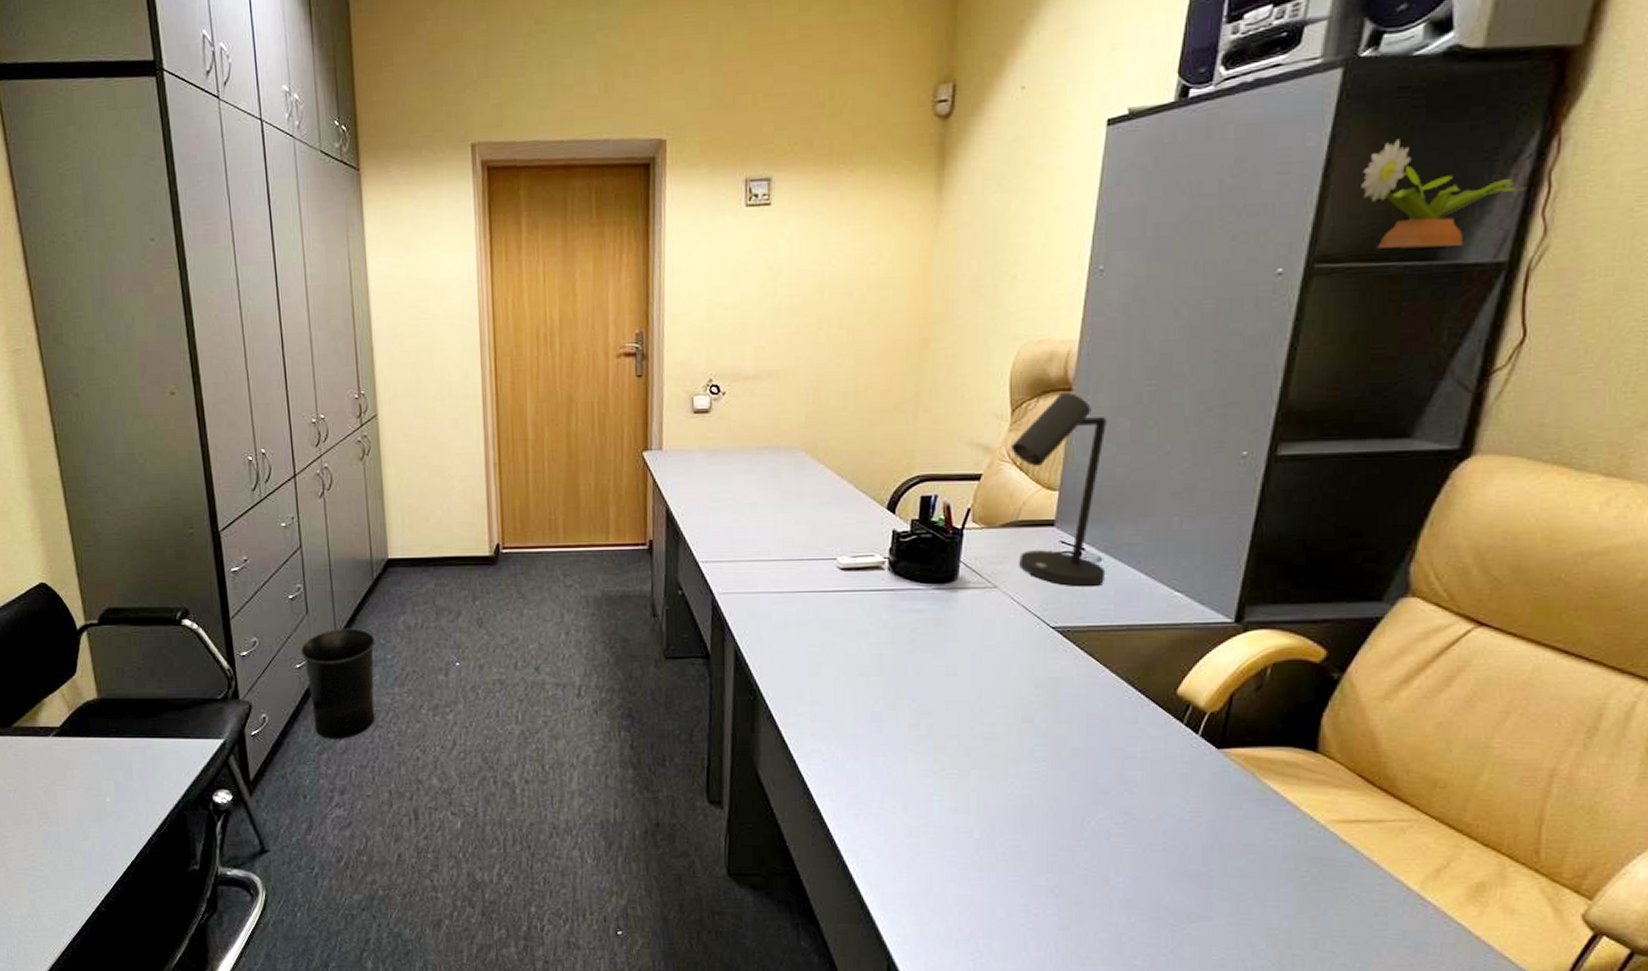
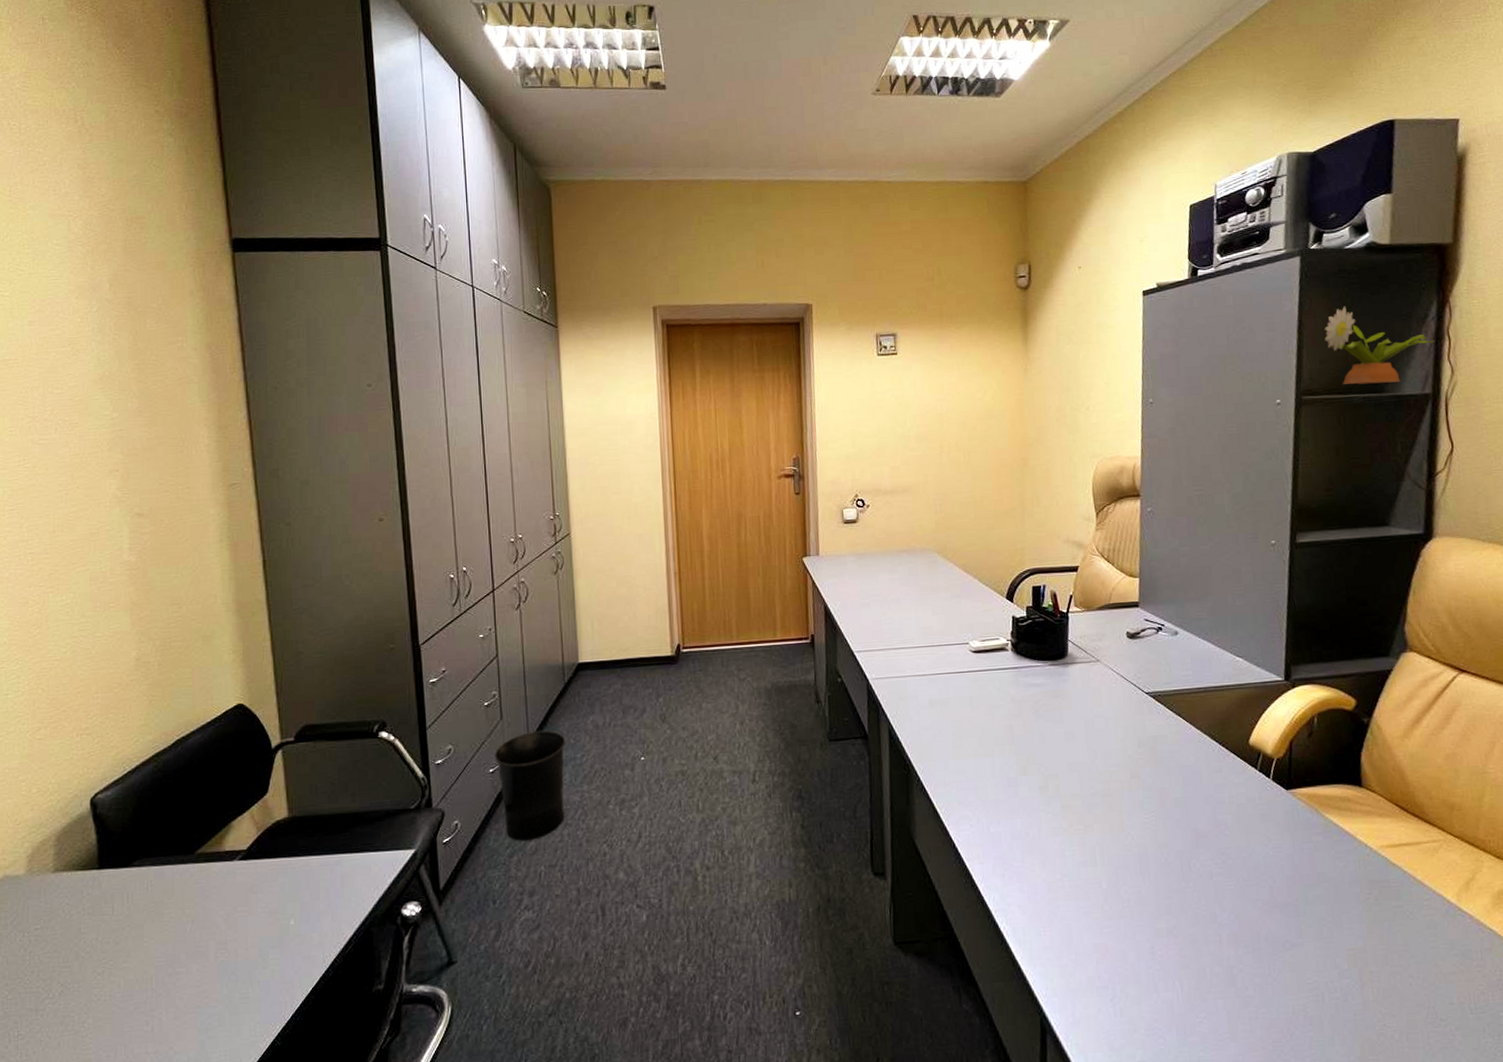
desk lamp: present [1010,391,1107,588] -> none [1098,497,1183,658]

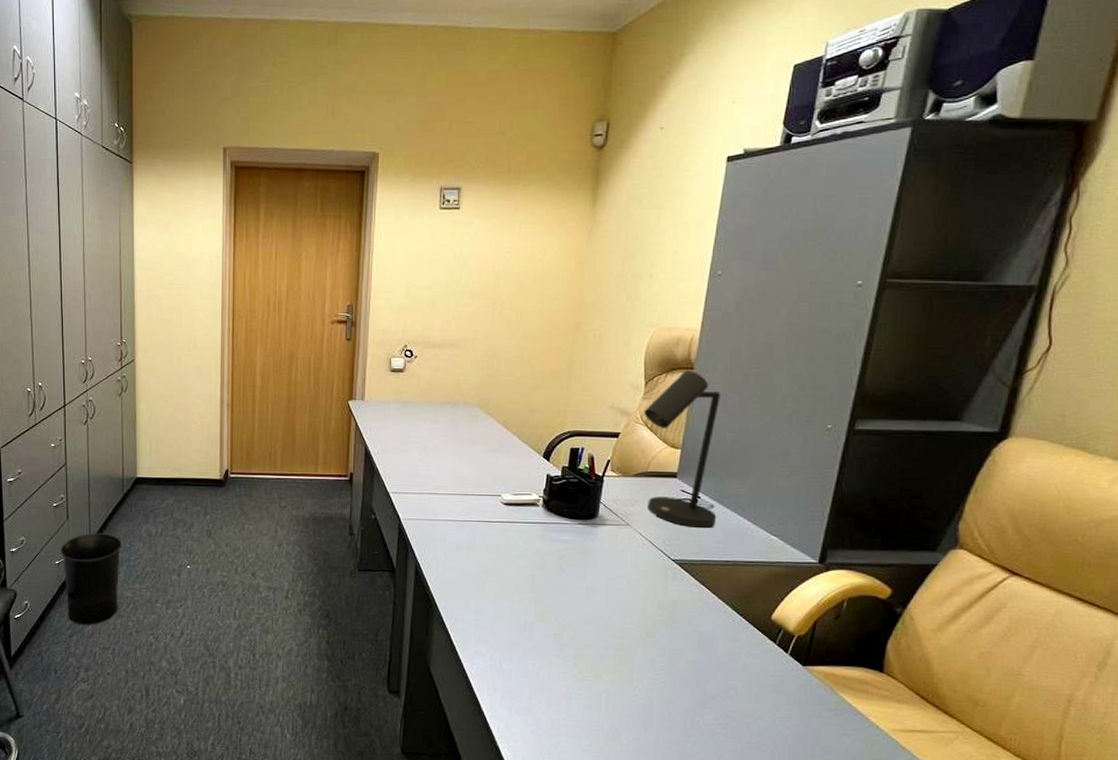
desk lamp: none [1098,497,1183,658] -> present [643,370,721,529]
decorative plant: present [1325,306,1434,386] -> none [924,184,1052,272]

